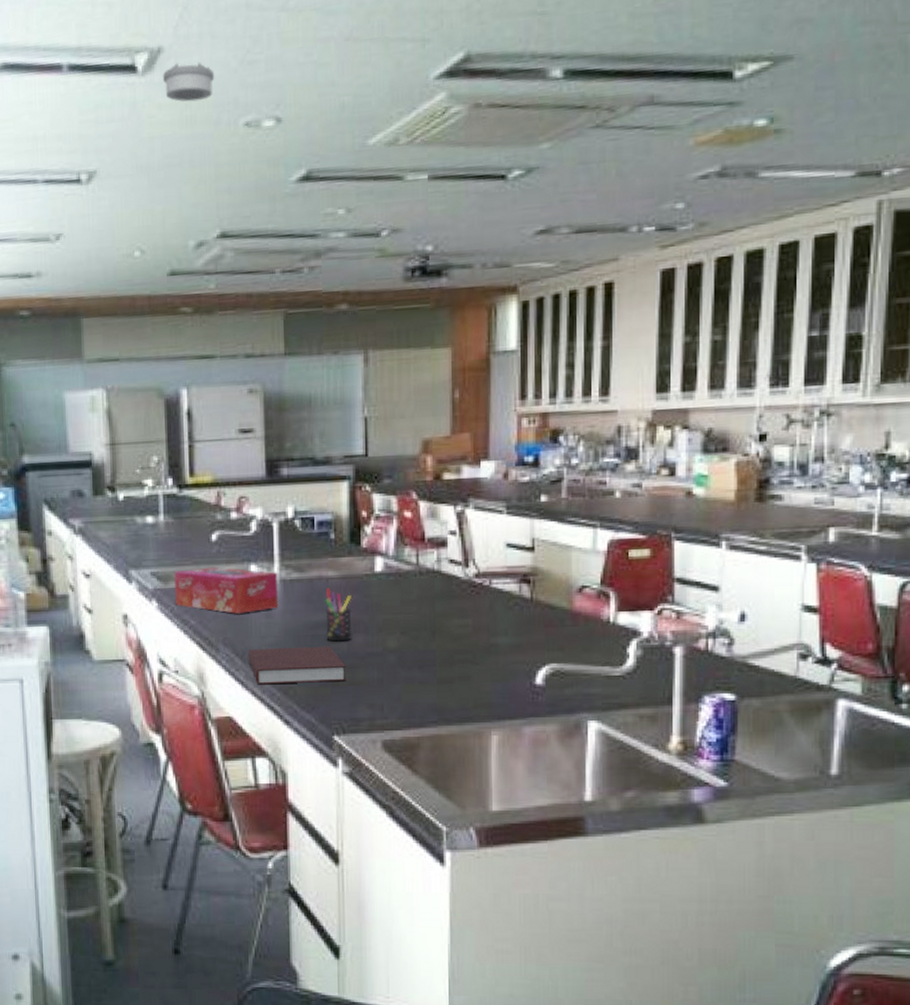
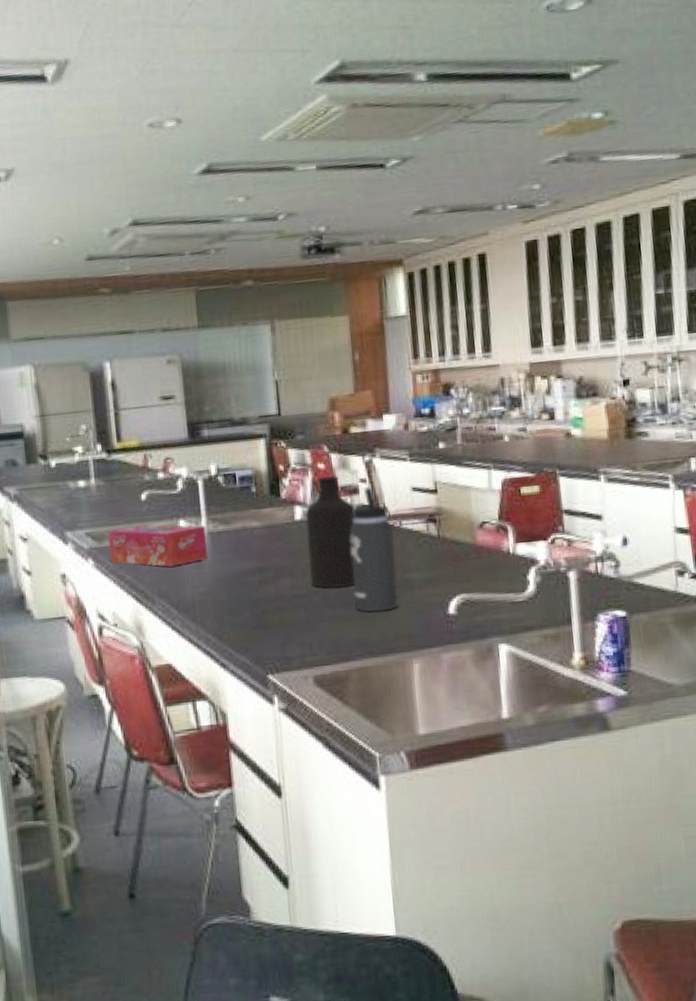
smoke detector: present [162,62,215,102] -> none [70,71,119,107]
notebook: present [248,646,347,685] -> none [182,591,276,632]
pen holder: present [325,588,352,642] -> none [251,538,278,587]
bottle: none [386,525,441,649] -> present [306,475,356,589]
thermos bottle: none [432,539,483,677] -> present [350,486,399,613]

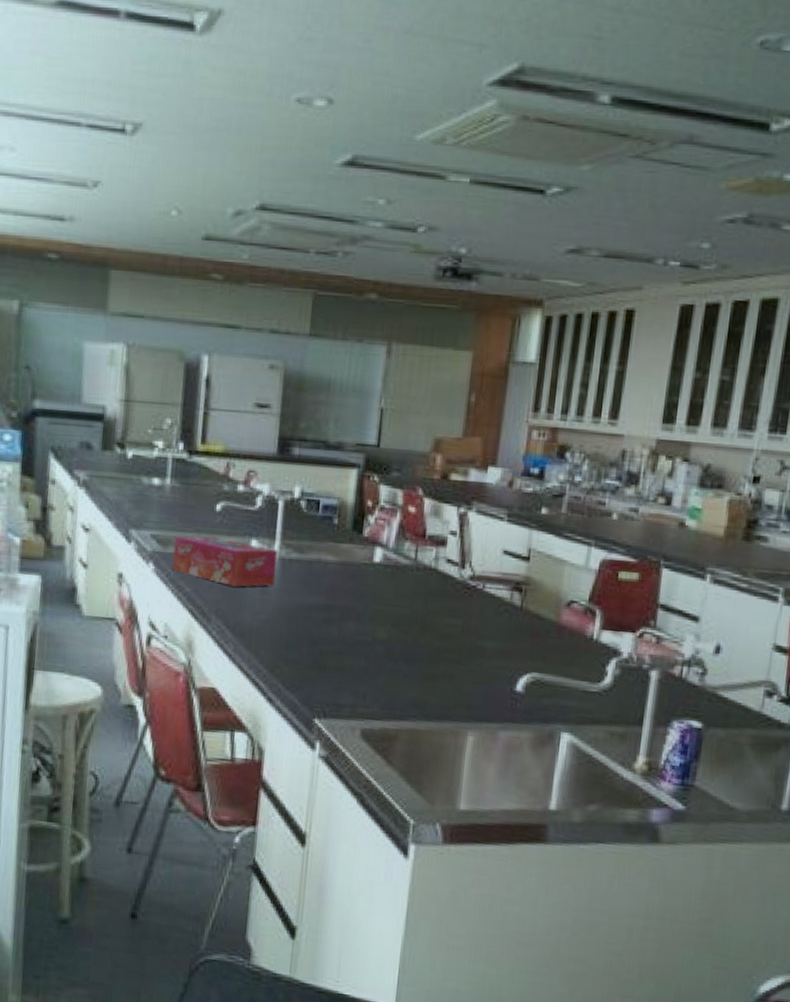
bottle: present [306,475,356,589] -> none [377,521,439,643]
thermos bottle: present [350,486,399,613] -> none [419,540,475,676]

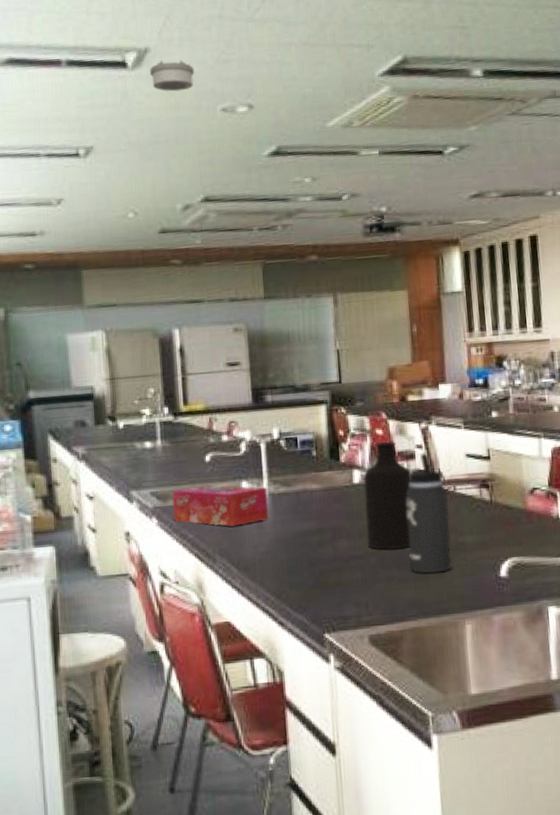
smoke detector: none [219,28,273,70] -> present [149,60,195,92]
bottle: none [377,521,439,643] -> present [364,441,411,551]
thermos bottle: none [419,540,475,676] -> present [406,452,452,574]

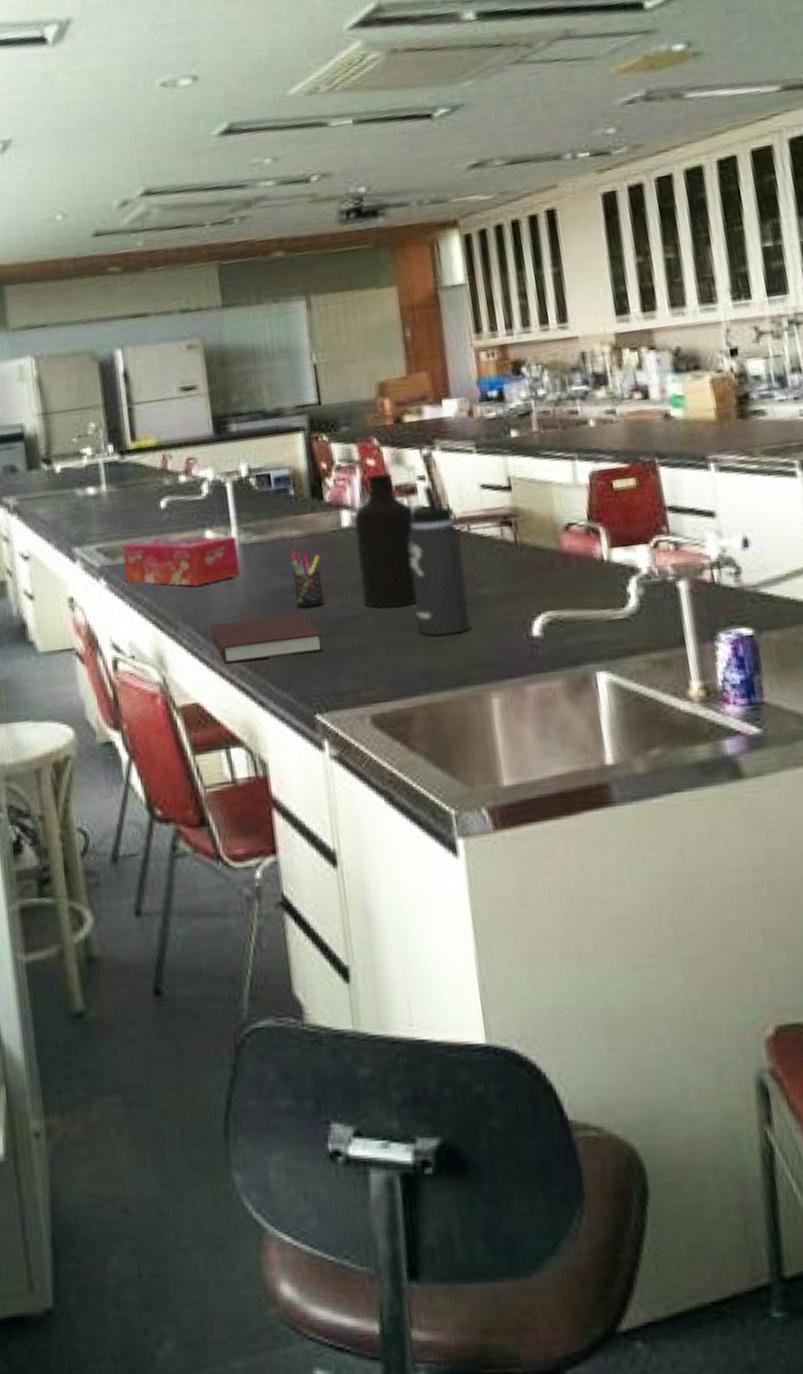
smoke detector: present [149,60,195,92] -> none [73,29,127,68]
notebook: none [243,551,334,591] -> present [211,613,324,664]
pen holder: none [311,500,336,548] -> present [291,549,325,609]

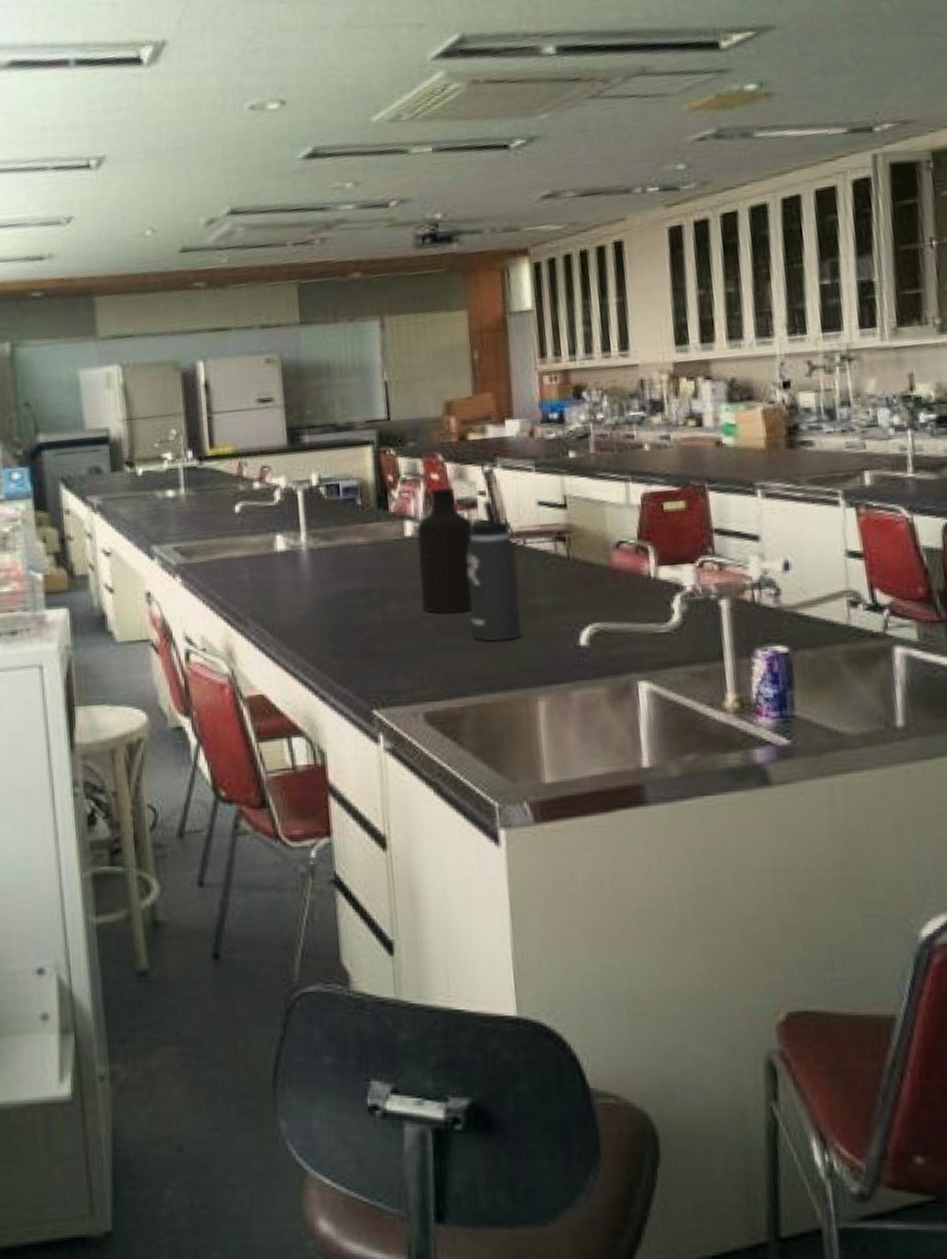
tissue box: present [122,536,241,586] -> none [197,538,308,586]
notebook: present [211,613,324,664] -> none [278,615,383,660]
pen holder: present [291,549,325,609] -> none [355,555,386,611]

